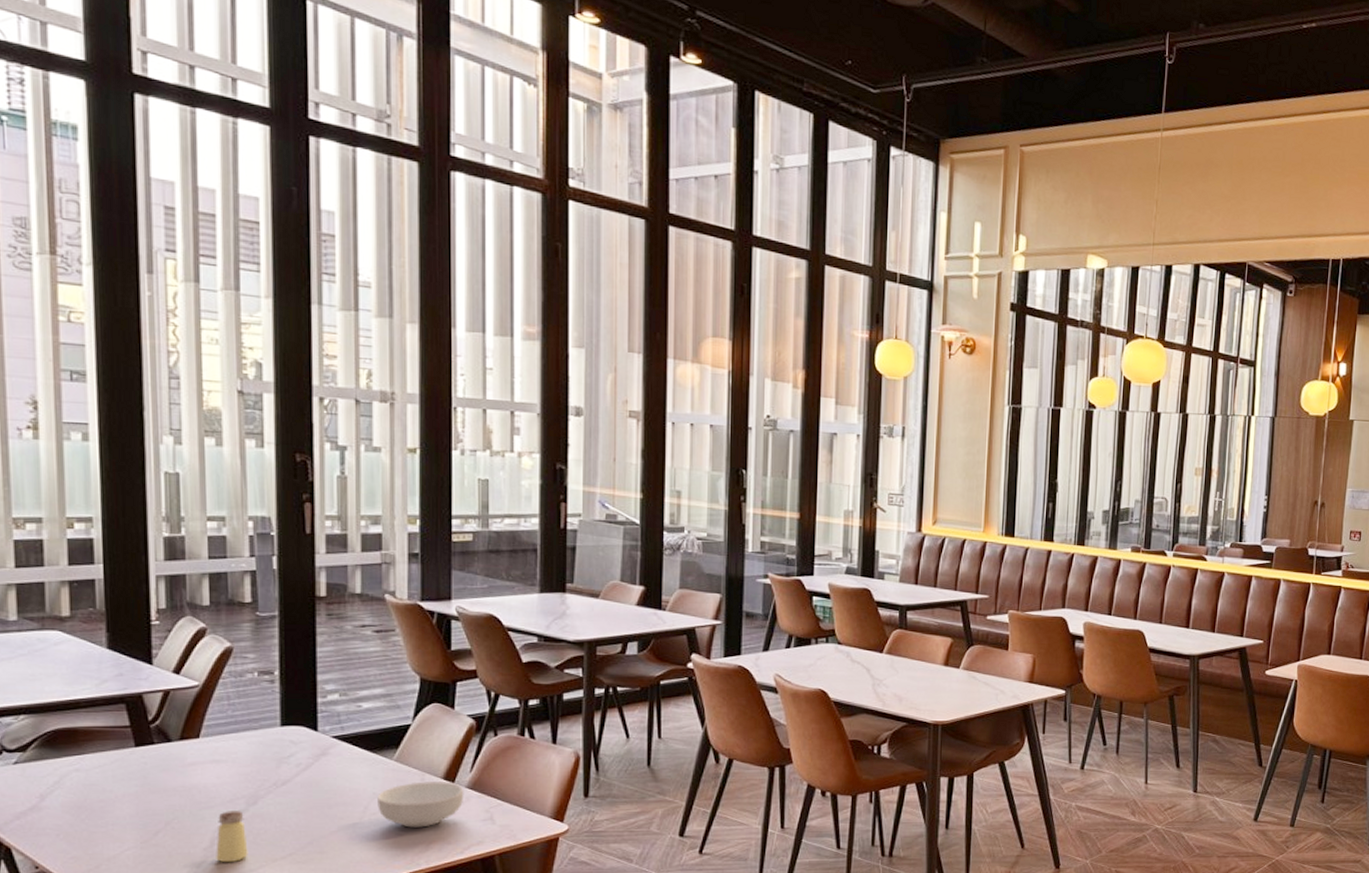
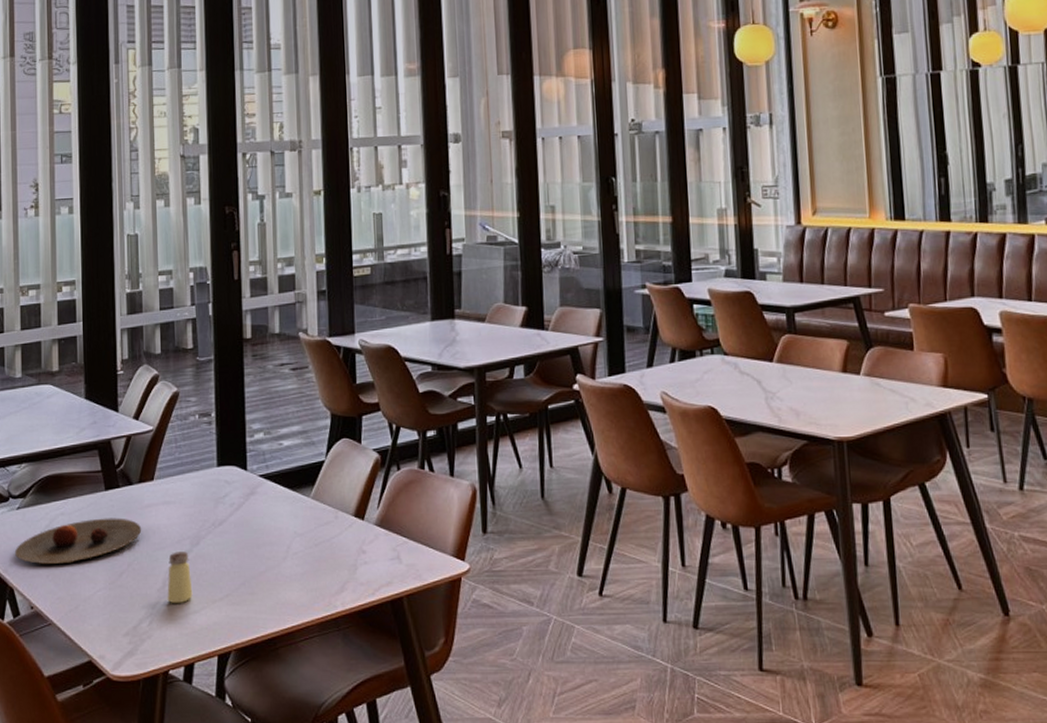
plate: none [10,775,184,822] -> present [14,518,142,564]
cereal bowl: present [377,782,464,828] -> none [298,519,373,568]

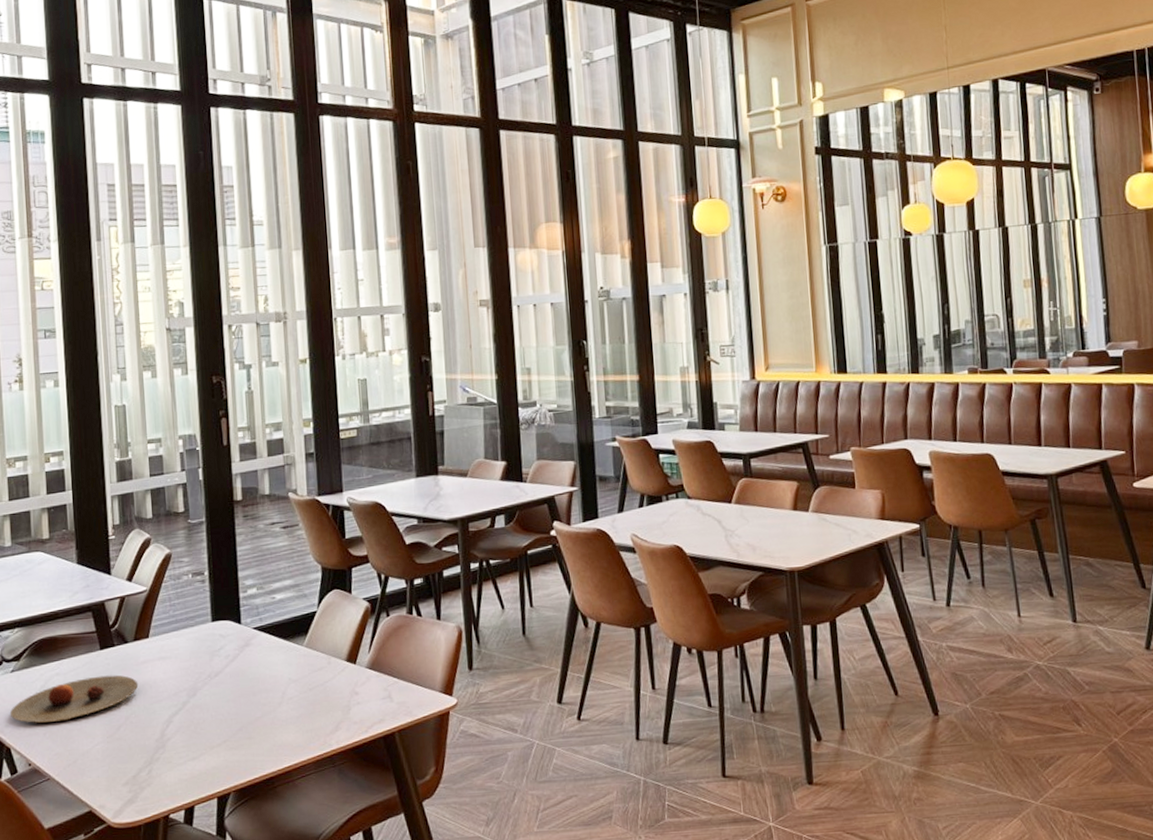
saltshaker: present [167,551,193,604] -> none [165,703,191,753]

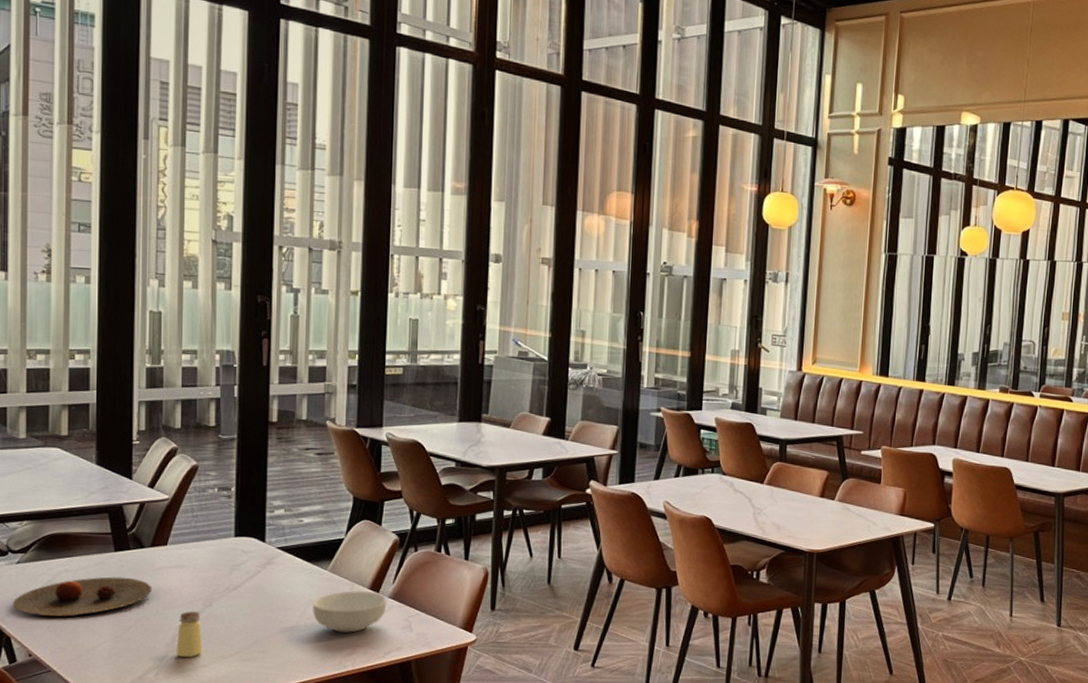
saltshaker: none [165,703,191,753] -> present [176,611,203,658]
cereal bowl: none [293,663,365,710] -> present [313,591,387,633]

